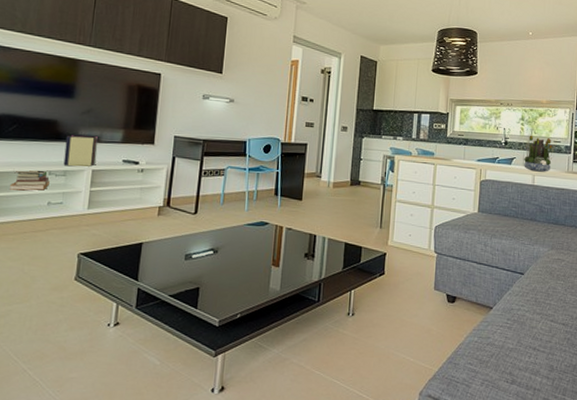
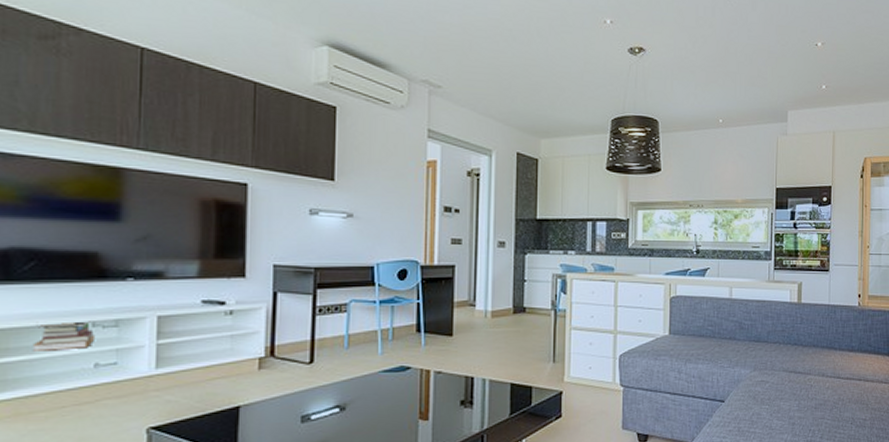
books: present [63,135,99,167] -> none [113,271,163,314]
flower arrangement: present [523,135,556,172] -> none [718,240,754,283]

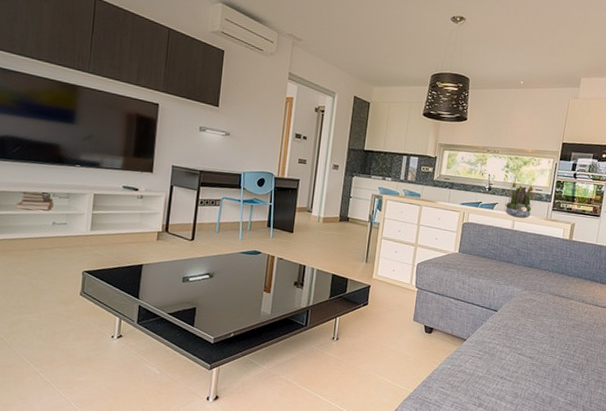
flower arrangement: none [718,240,754,283] -> present [505,182,538,219]

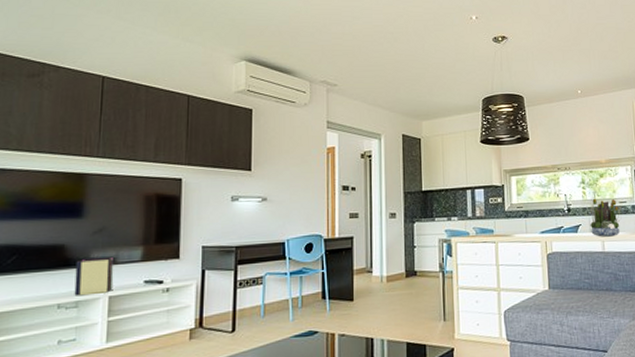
books: present [16,188,54,211] -> none [11,304,59,334]
books: none [66,159,100,191] -> present [74,258,114,296]

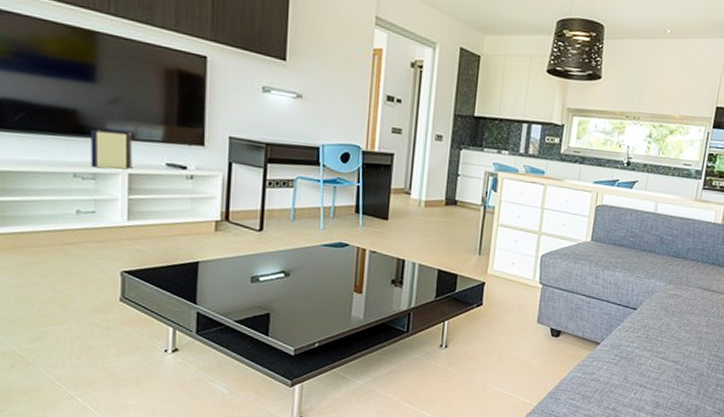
flower arrangement: present [589,198,622,237] -> none [646,155,686,199]

